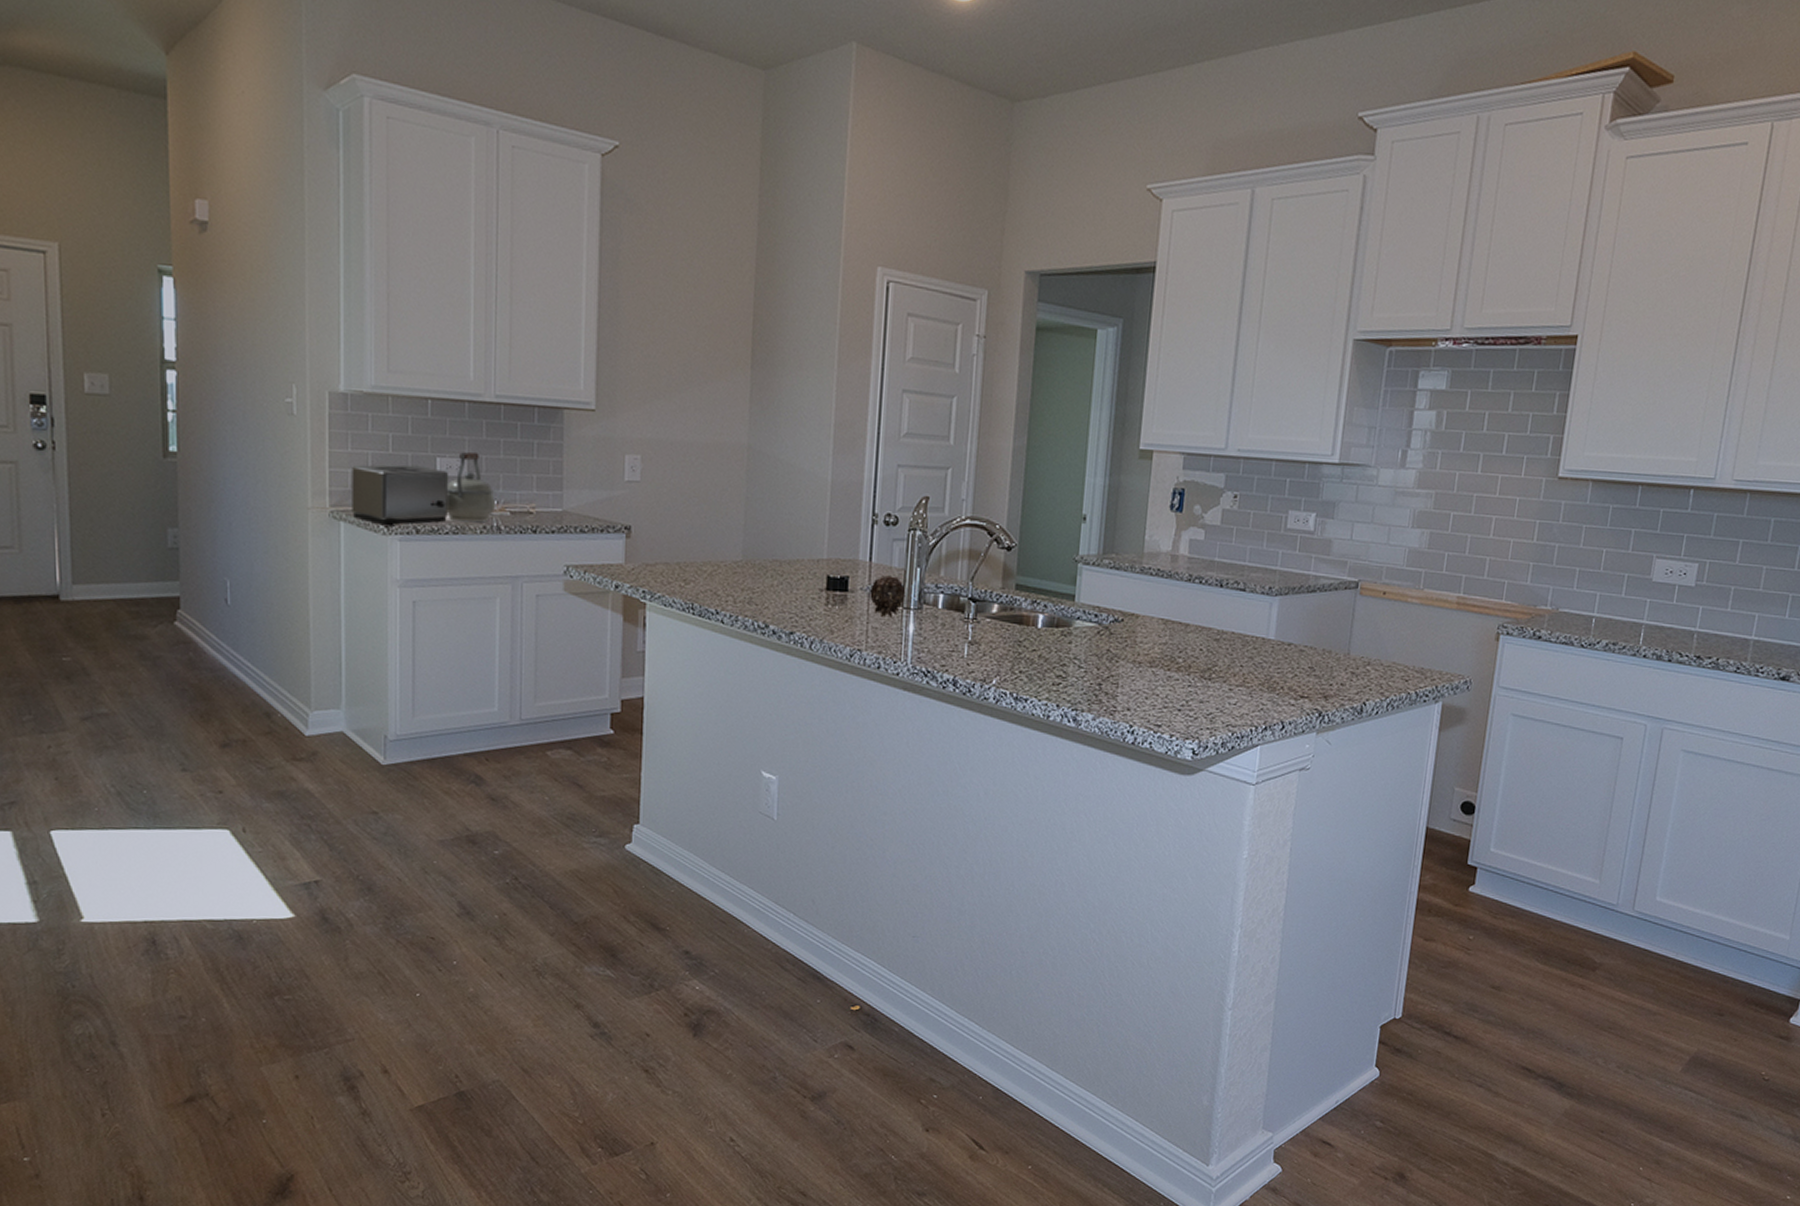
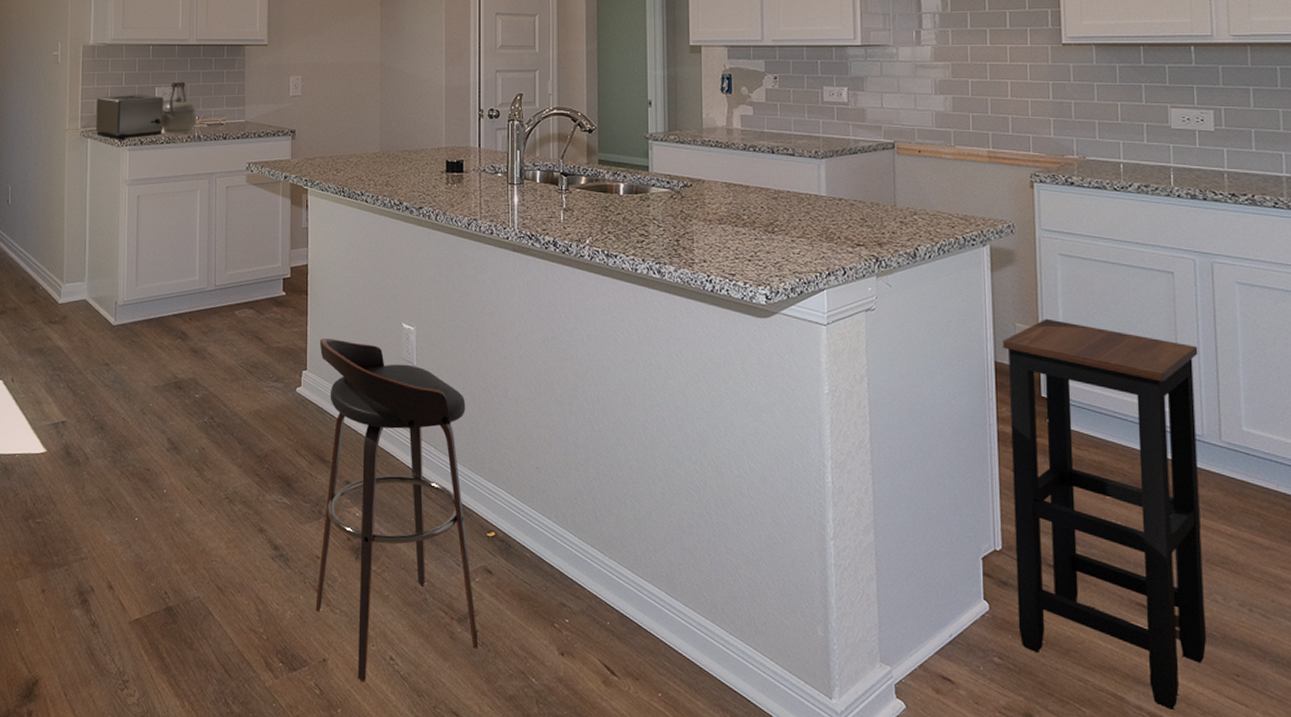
bar stool: none [643,787,835,1164] -> present [315,338,479,681]
fruit: present [870,575,906,618] -> none [481,158,510,192]
bar stool: none [1404,783,1631,1164] -> present [1003,318,1206,710]

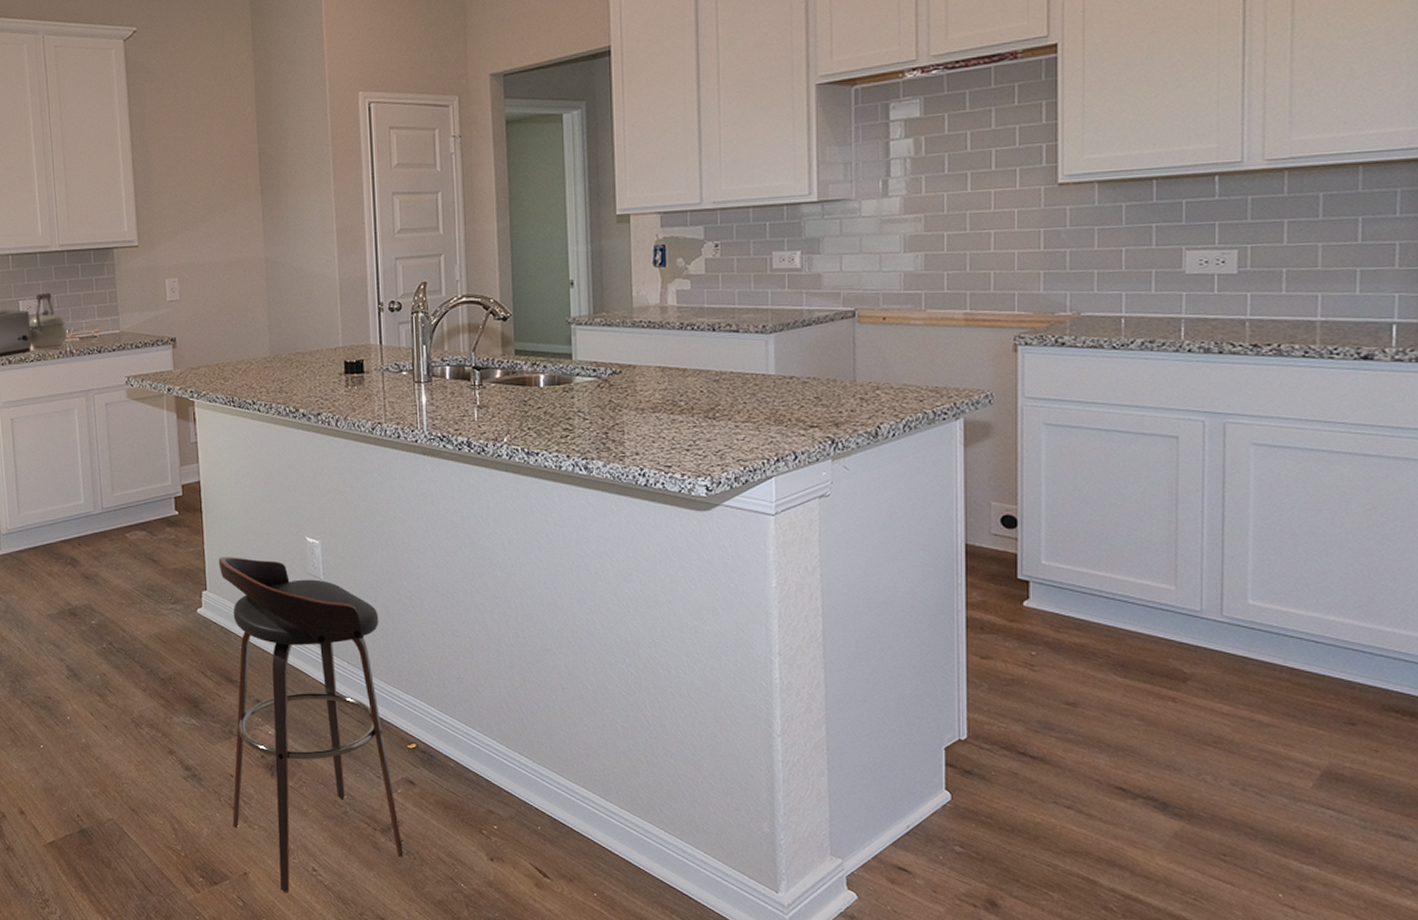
bar stool: present [1003,318,1206,710] -> none [975,495,1202,891]

